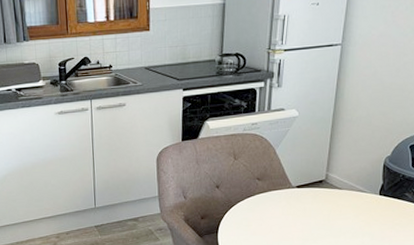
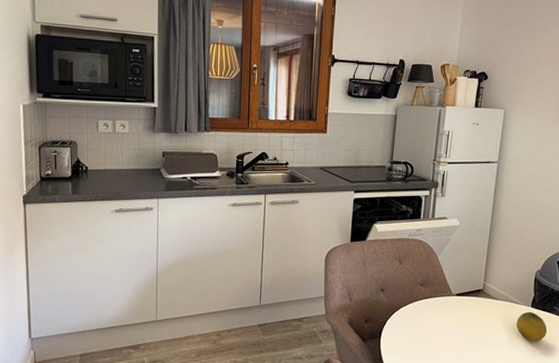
fruit: none [362,199,397,230] -> present [516,311,547,342]

